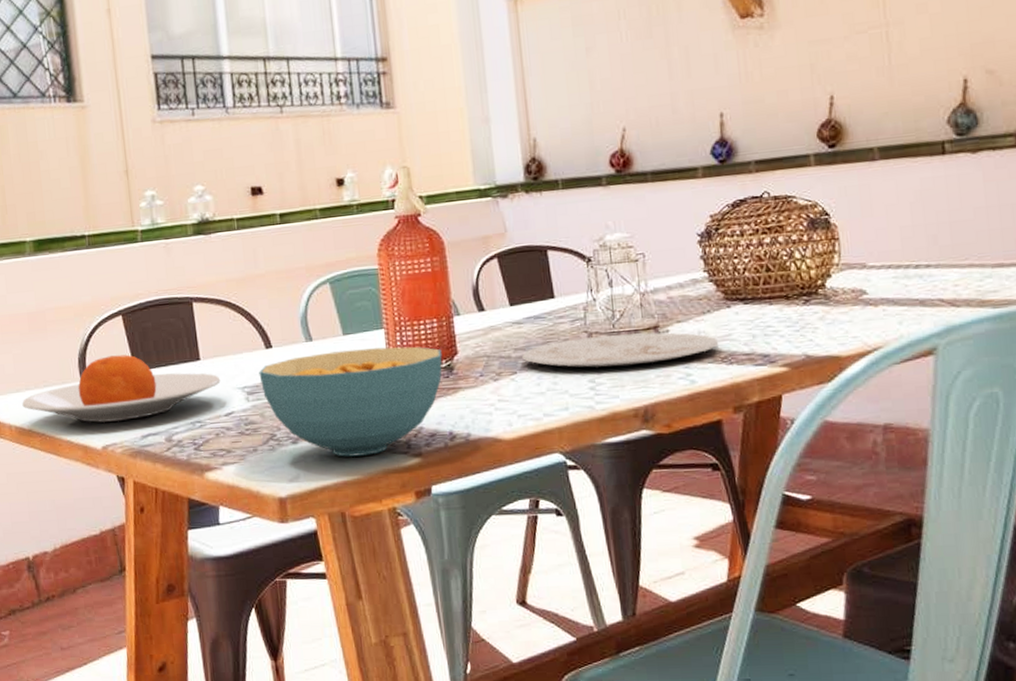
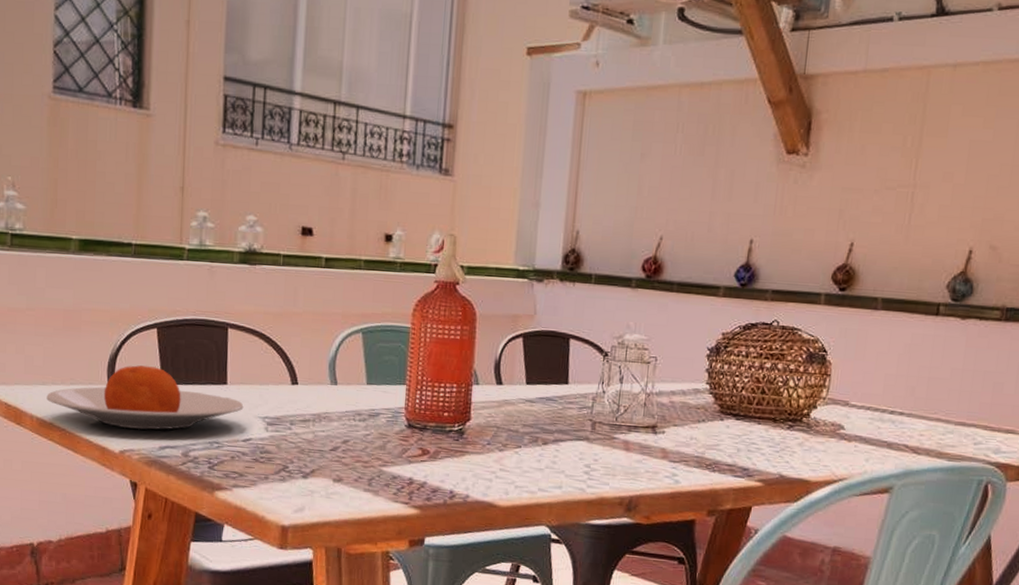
cereal bowl: present [258,346,442,457] -> none [281,397,456,500]
plate: present [521,332,718,368] -> none [528,425,706,459]

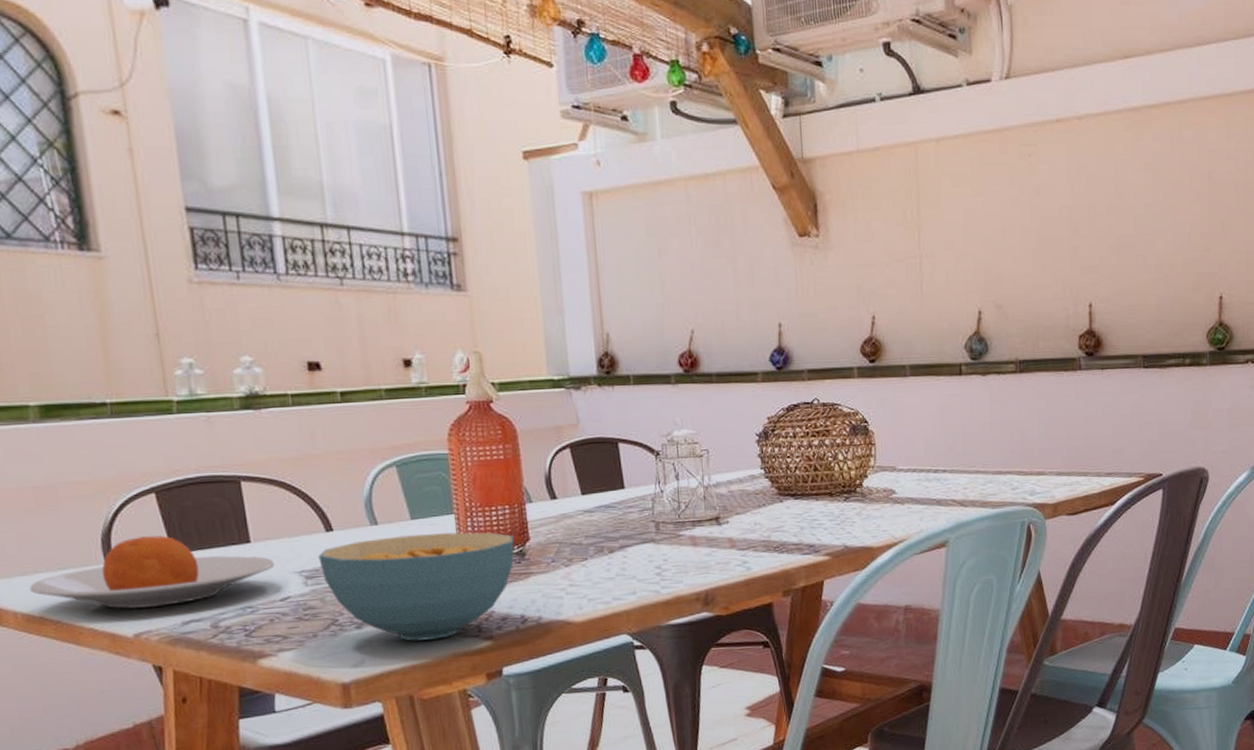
cereal bowl: none [281,397,456,500] -> present [318,532,514,641]

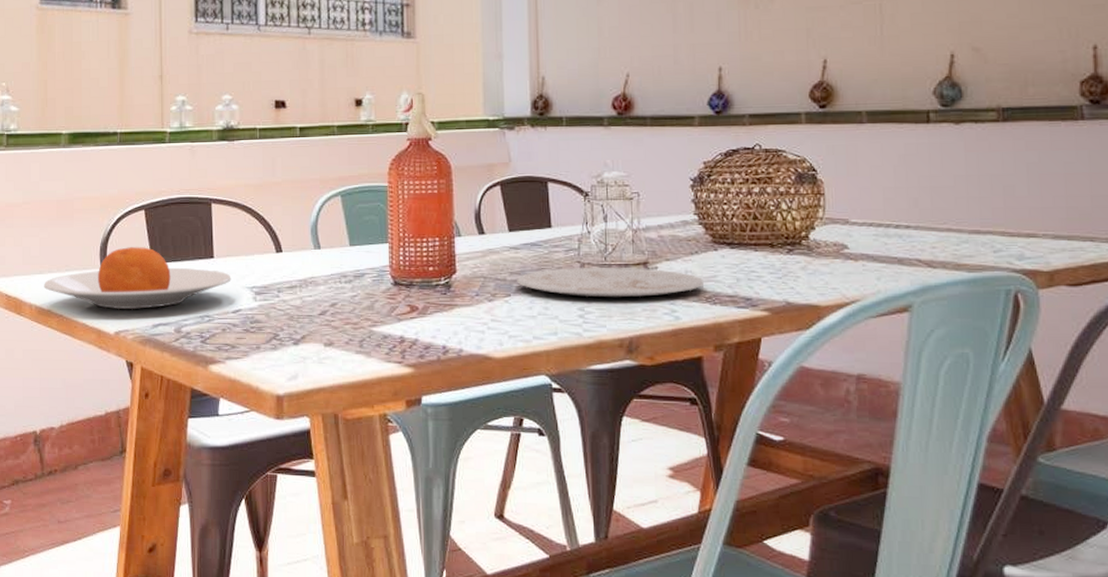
cereal bowl: present [318,532,514,641] -> none [268,261,442,362]
plate: none [592,523,771,555] -> present [516,267,703,298]

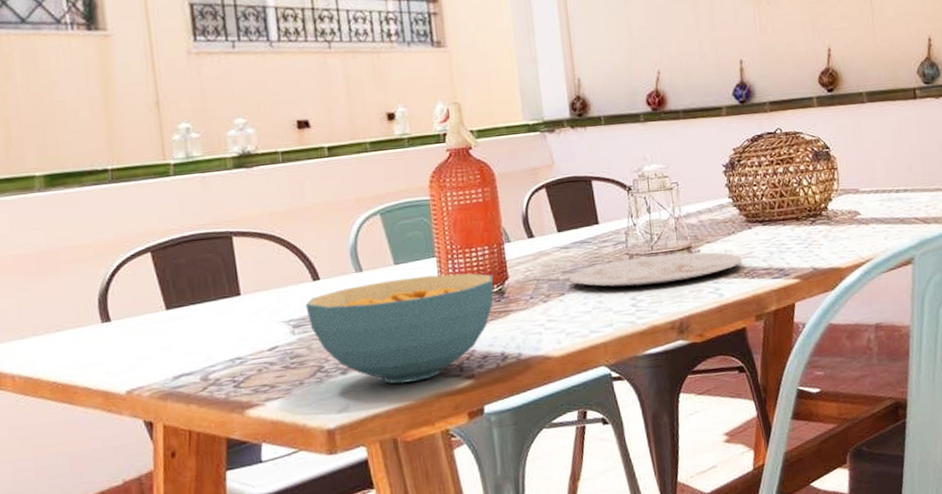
plate: present [44,247,231,309] -> none [28,293,264,367]
cereal bowl: none [268,261,442,362] -> present [305,273,494,384]

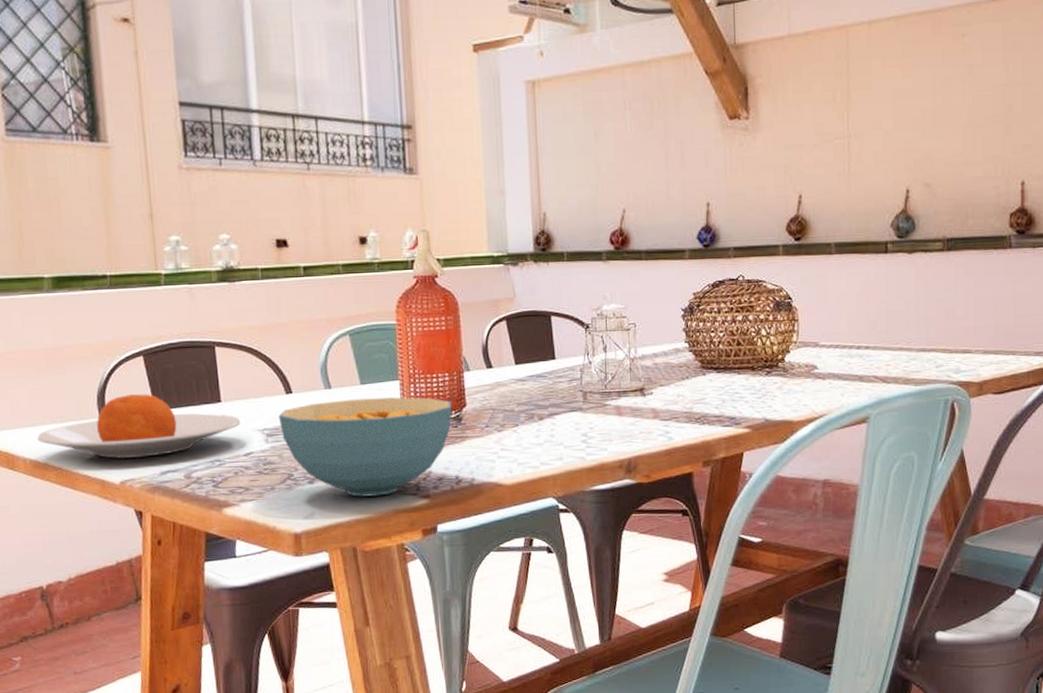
plate: none [28,293,264,367] -> present [37,394,241,459]
plate: present [568,252,742,287] -> none [523,394,693,423]

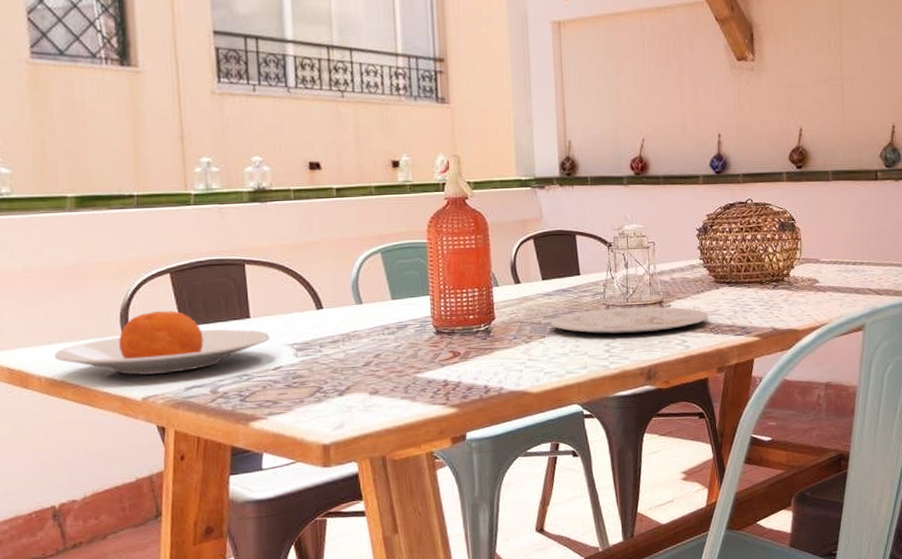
cereal bowl: present [278,397,452,497] -> none [308,311,481,408]
plate: none [523,394,693,423] -> present [549,306,708,334]

